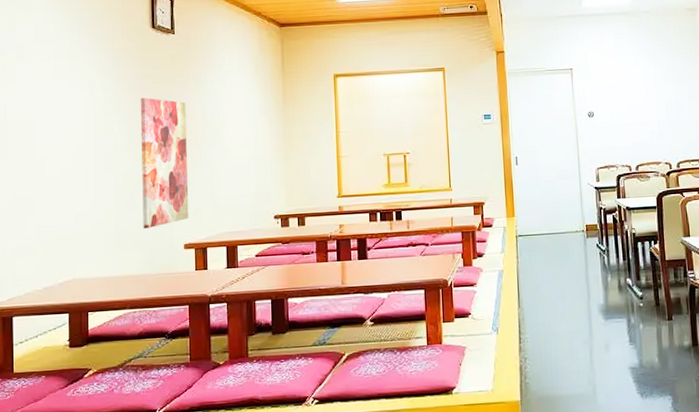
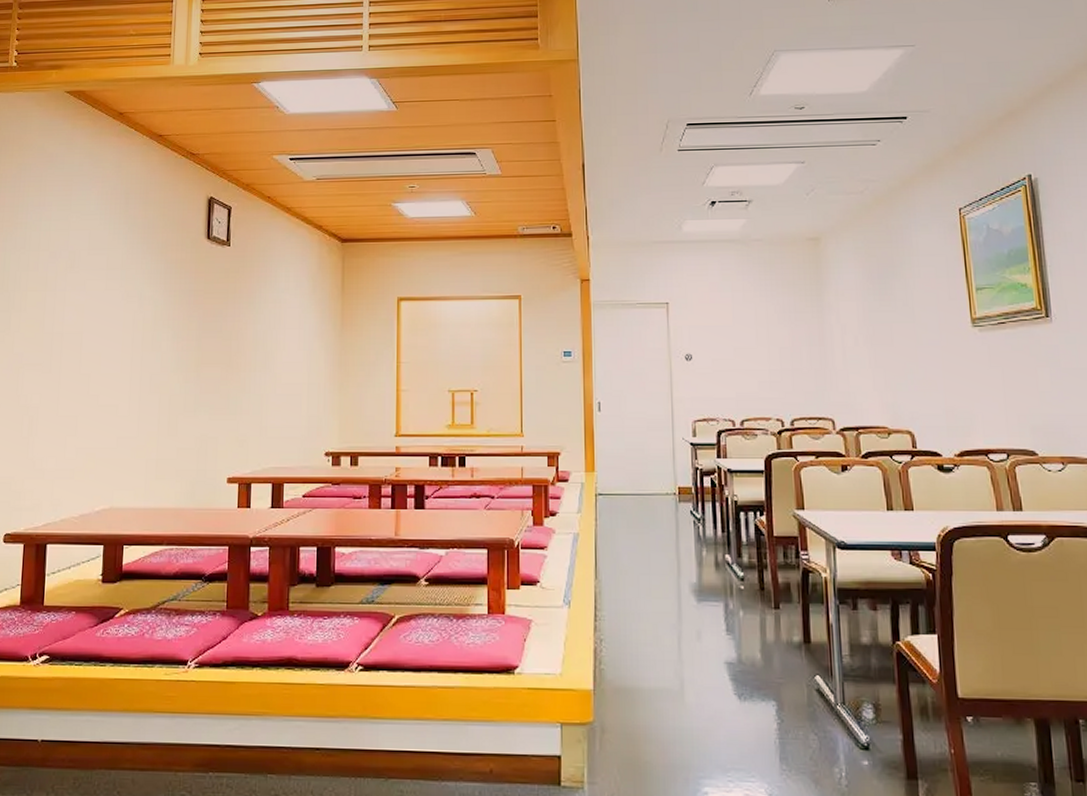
wall art: present [140,97,189,229] -> none [185,314,238,458]

